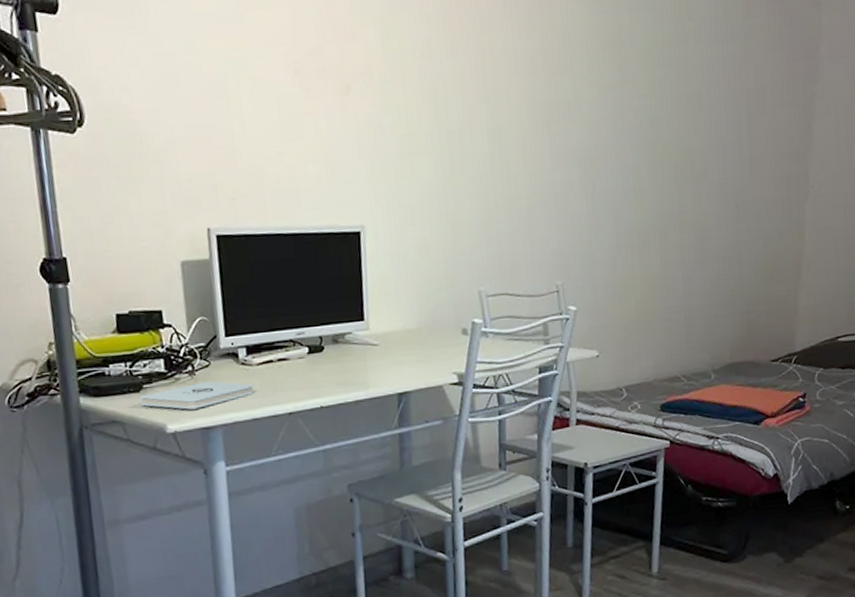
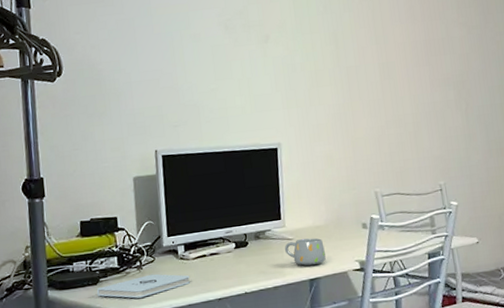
mug: none [367,344,418,378] -> present [284,238,326,266]

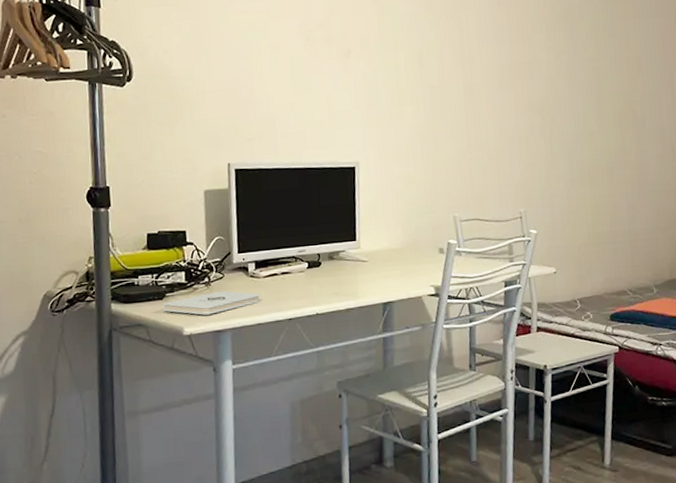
mug: present [284,238,326,266] -> none [358,261,400,289]

